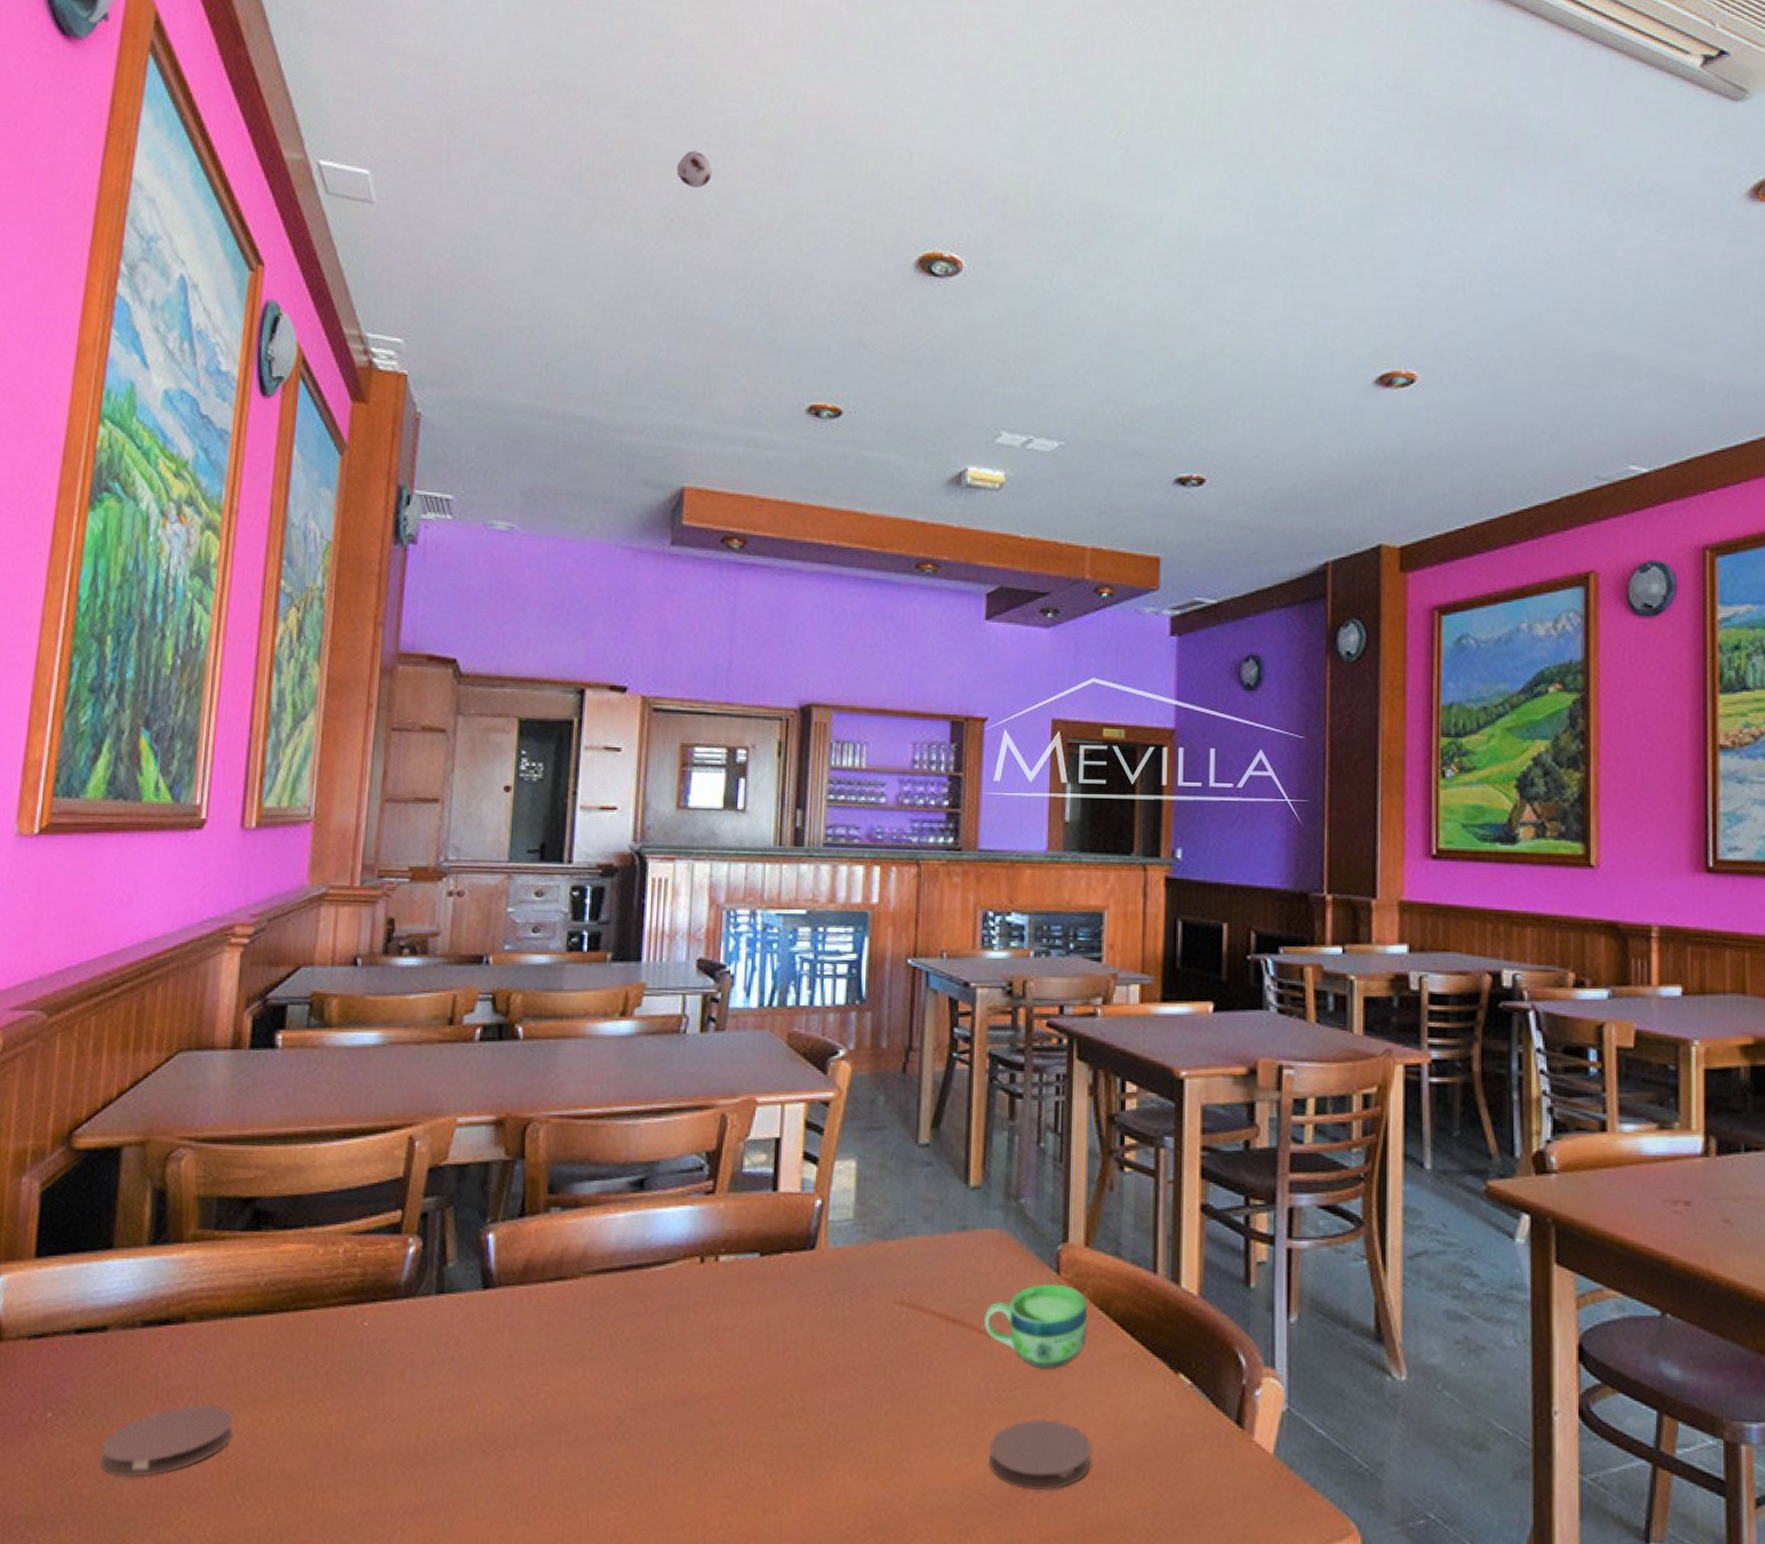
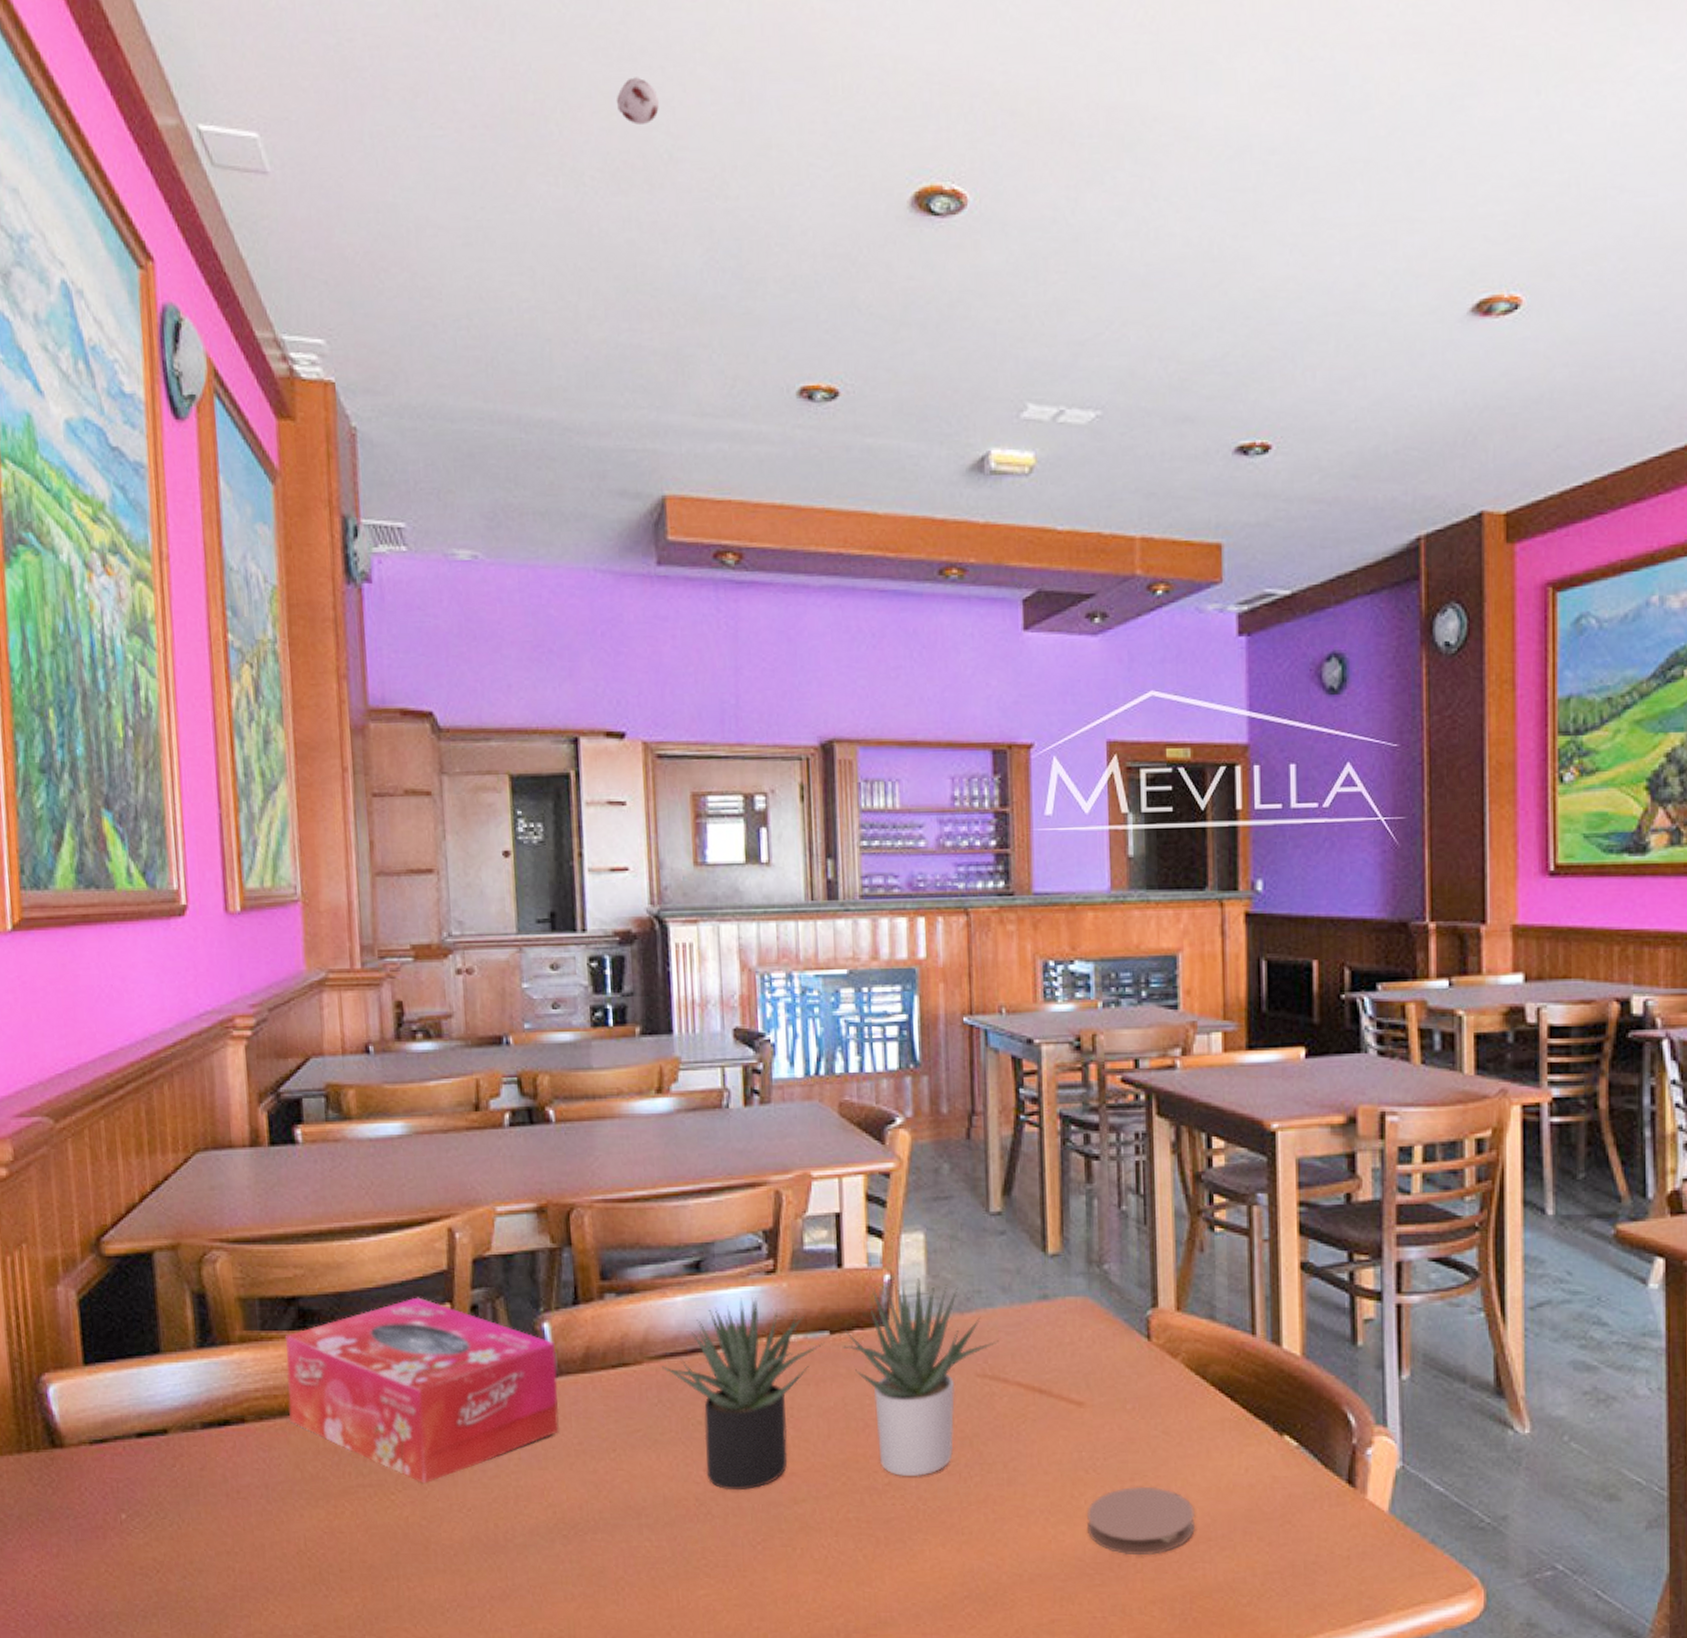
coaster: present [100,1405,234,1478] -> none [180,1502,309,1573]
tissue box: none [229,1203,498,1392] -> present [286,1297,559,1484]
succulent plant: none [597,1204,918,1411] -> present [662,1278,999,1491]
cup: present [983,1283,1088,1370] -> none [1072,1350,1184,1436]

